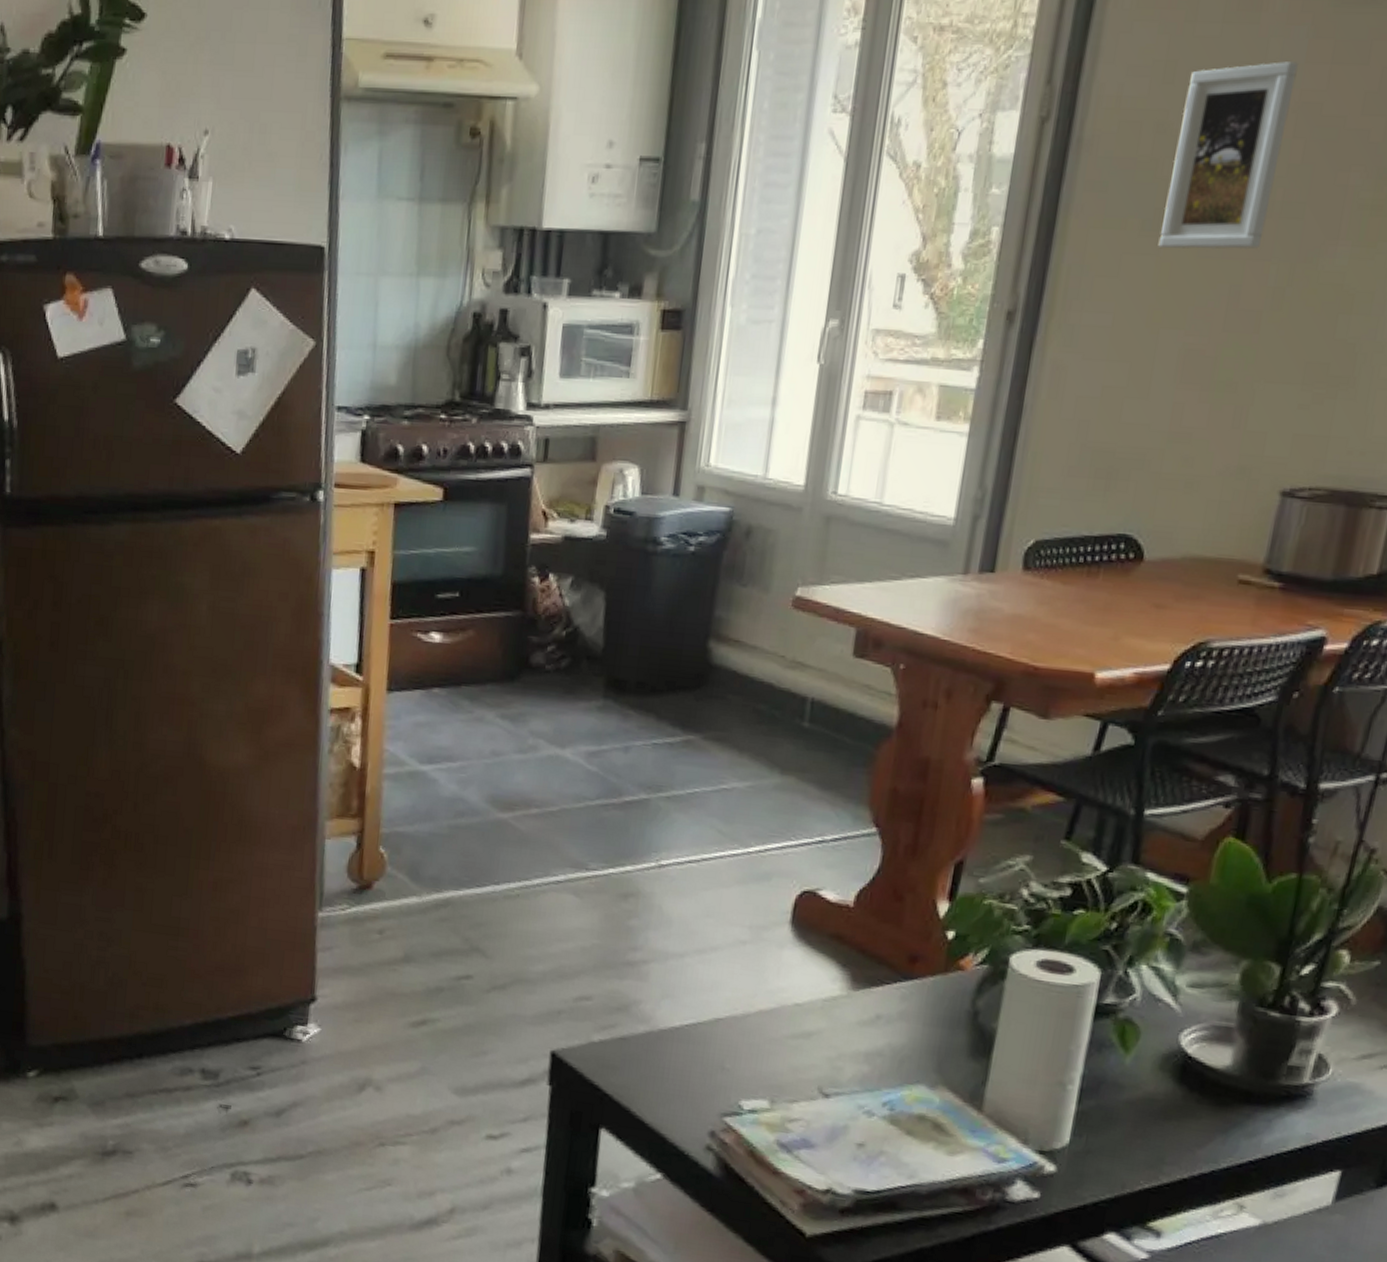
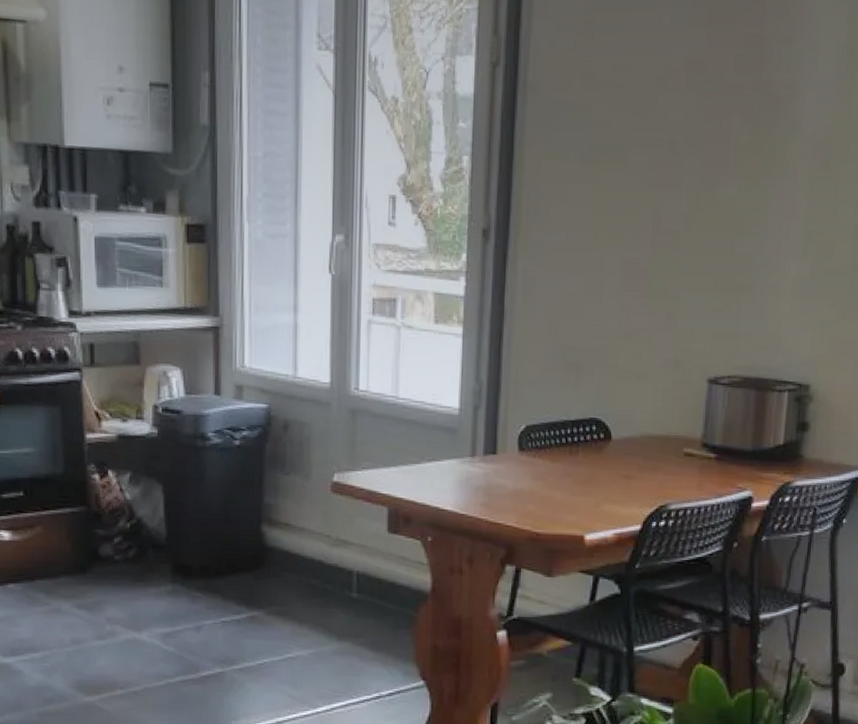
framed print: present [1158,61,1298,250] -> none [595,26,685,180]

